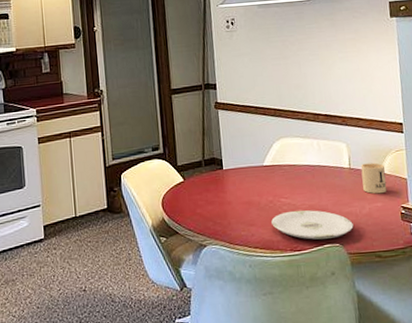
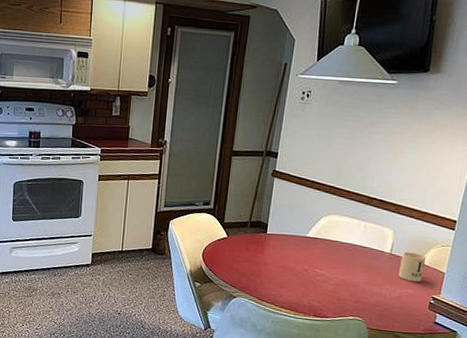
plate: present [271,210,354,240] -> none [302,281,380,313]

